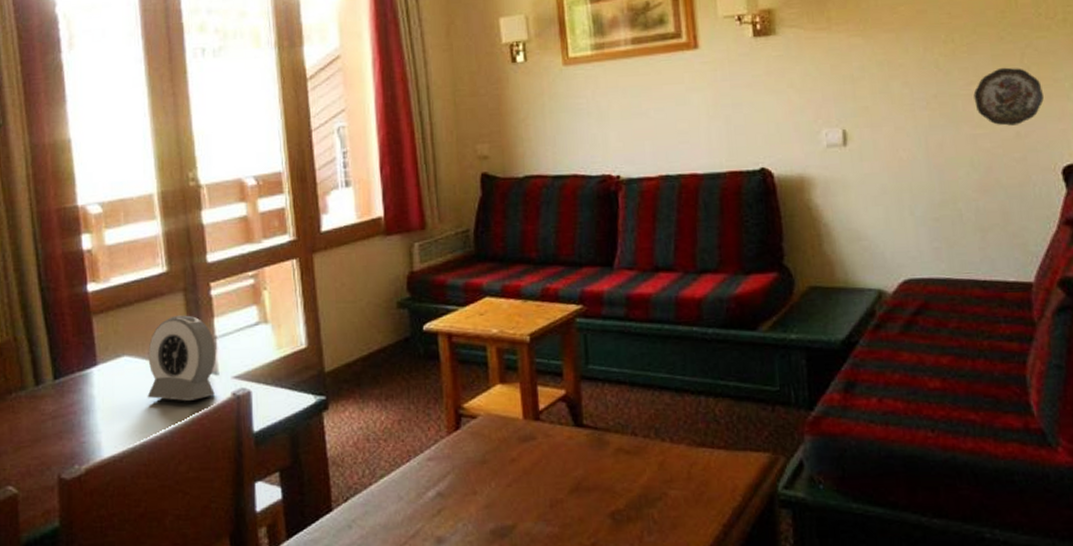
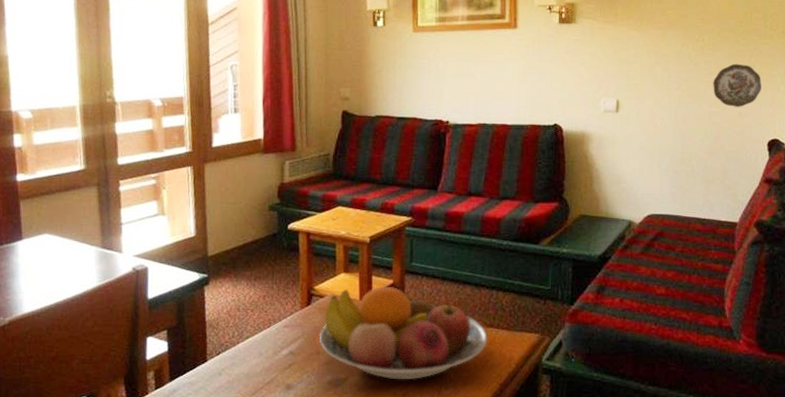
alarm clock: present [147,315,217,401] -> none [63,204,122,272]
fruit bowl: none [473,399,700,525] -> present [319,287,488,380]

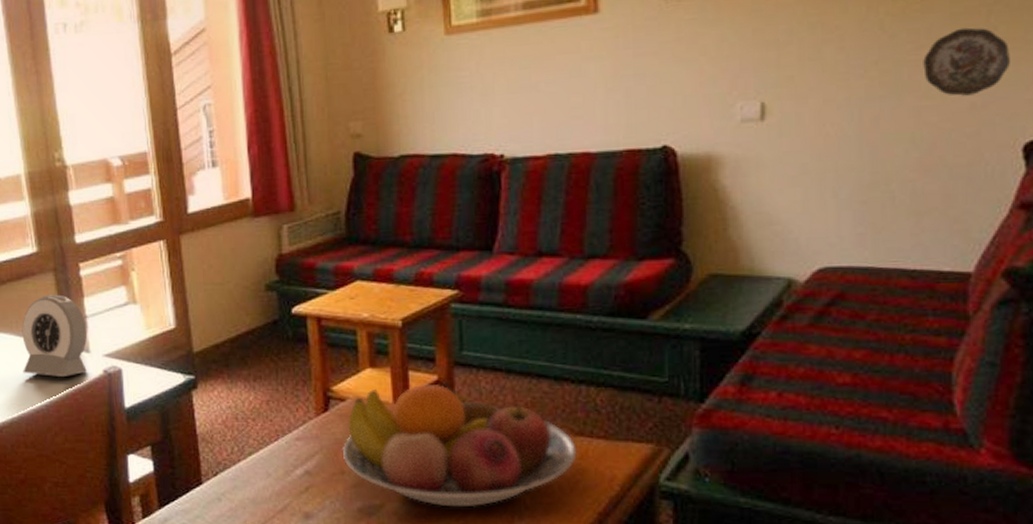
alarm clock: none [63,204,122,272] -> present [22,294,88,377]

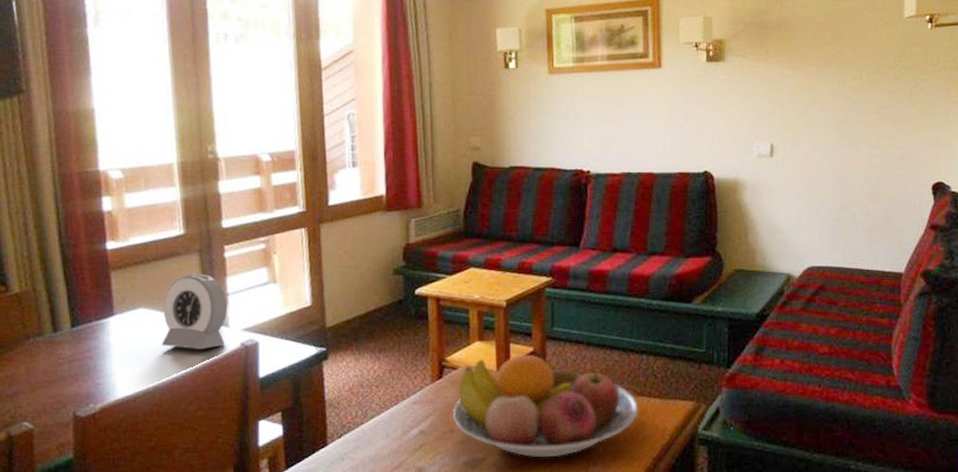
decorative plate: present [923,27,1010,96] -> none [872,102,924,149]

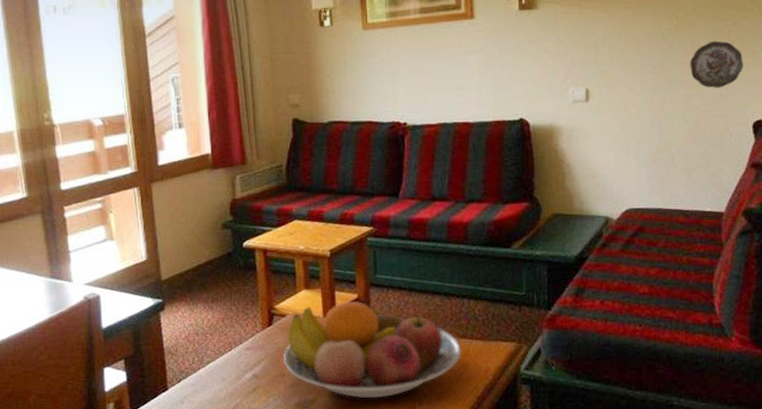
alarm clock: present [161,273,228,349] -> none [12,233,70,303]
decorative plate: none [872,102,924,149] -> present [690,41,743,88]

